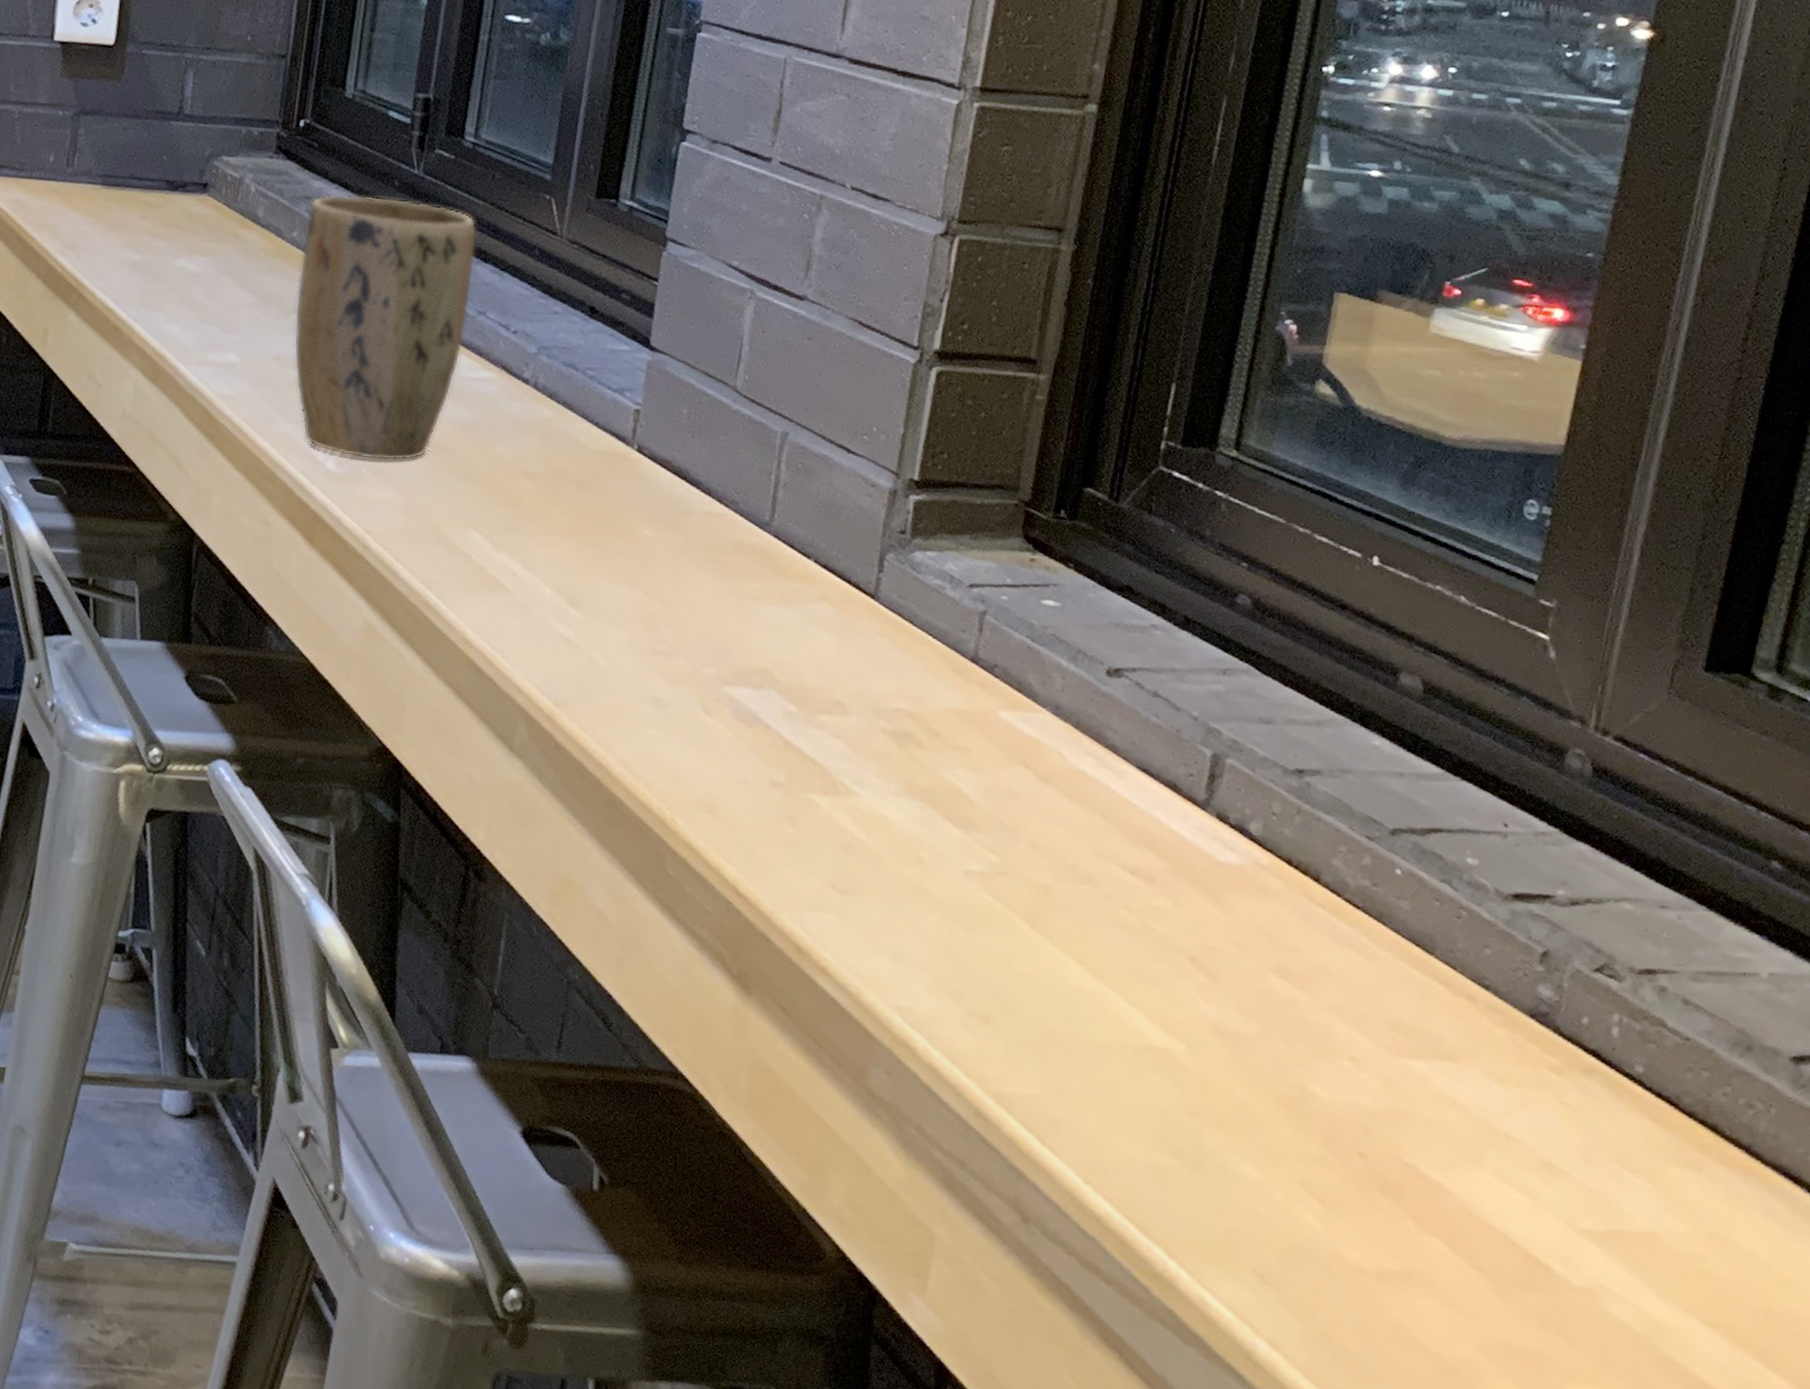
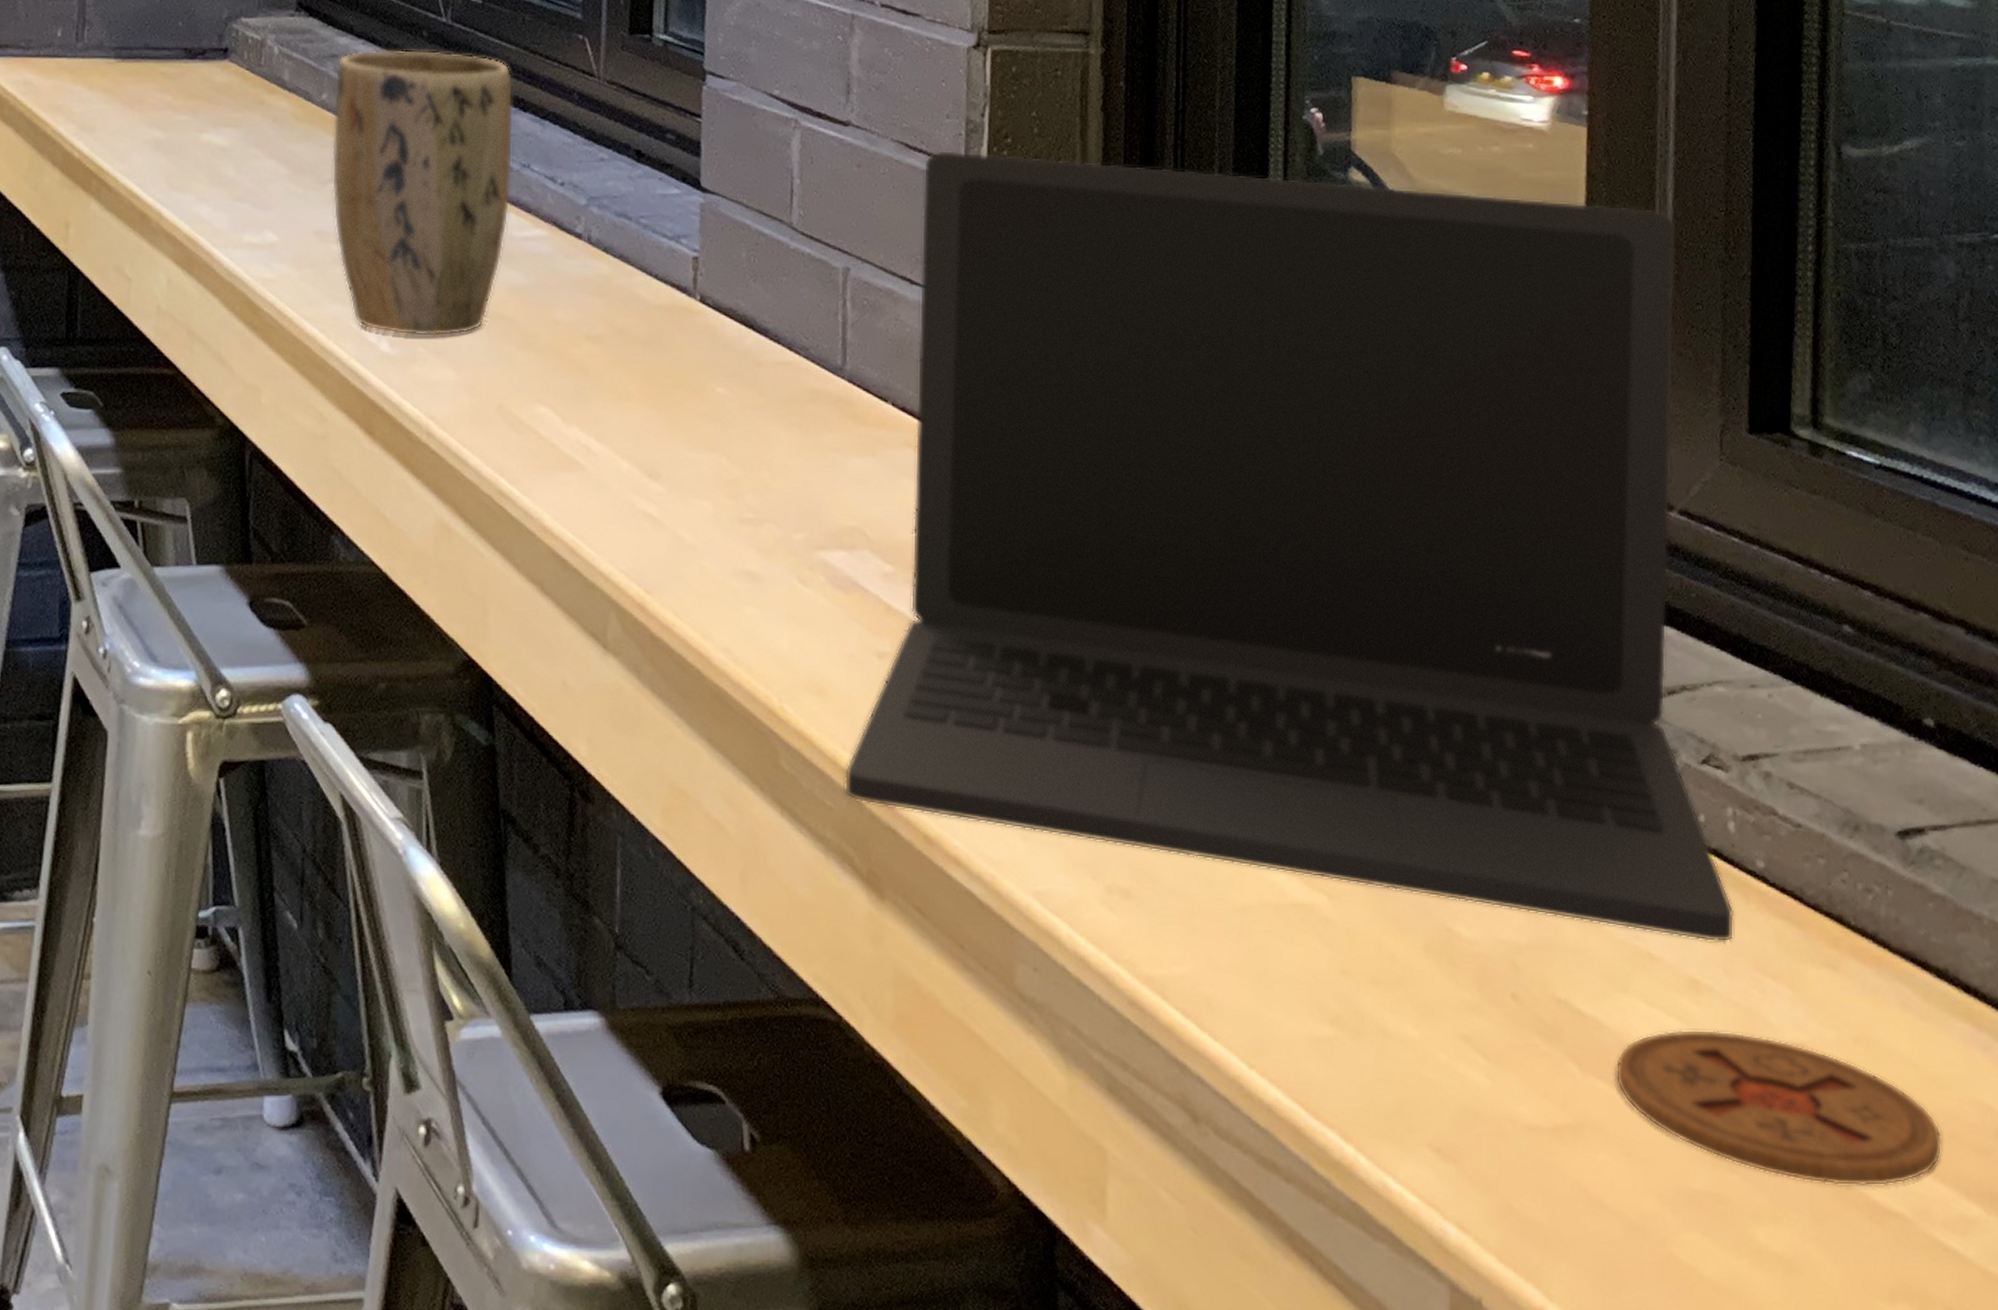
laptop: none [724,330,1663,1135] -> present [844,149,1734,943]
coaster: none [1452,1204,1784,1369] -> present [1615,1029,1943,1187]

